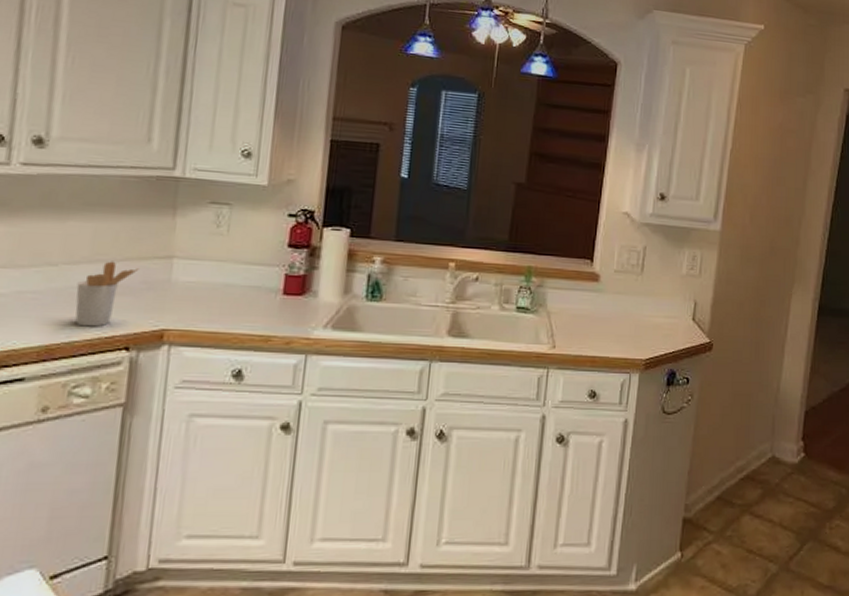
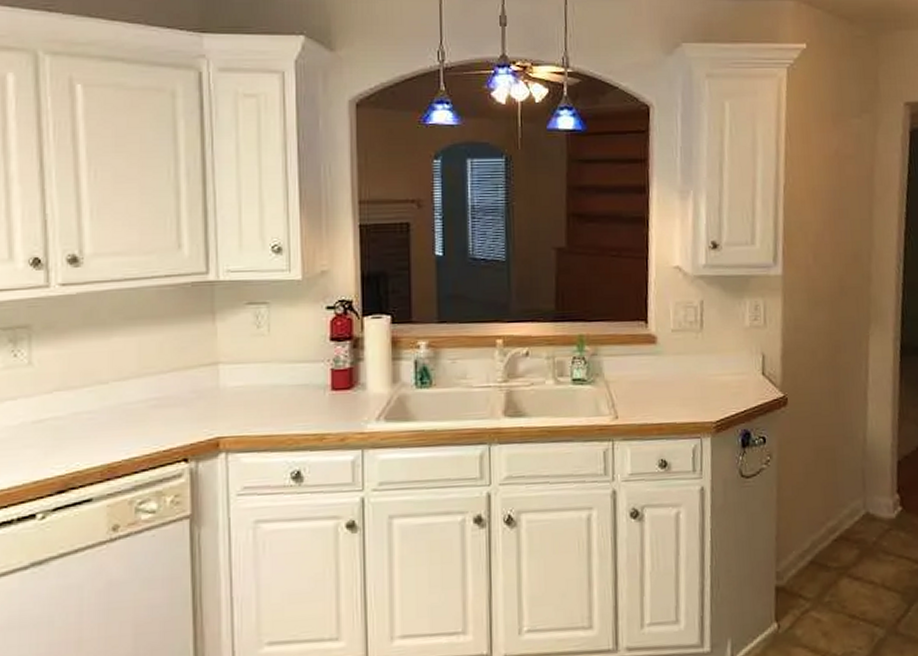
utensil holder: present [75,261,140,327] -> none [129,373,187,442]

